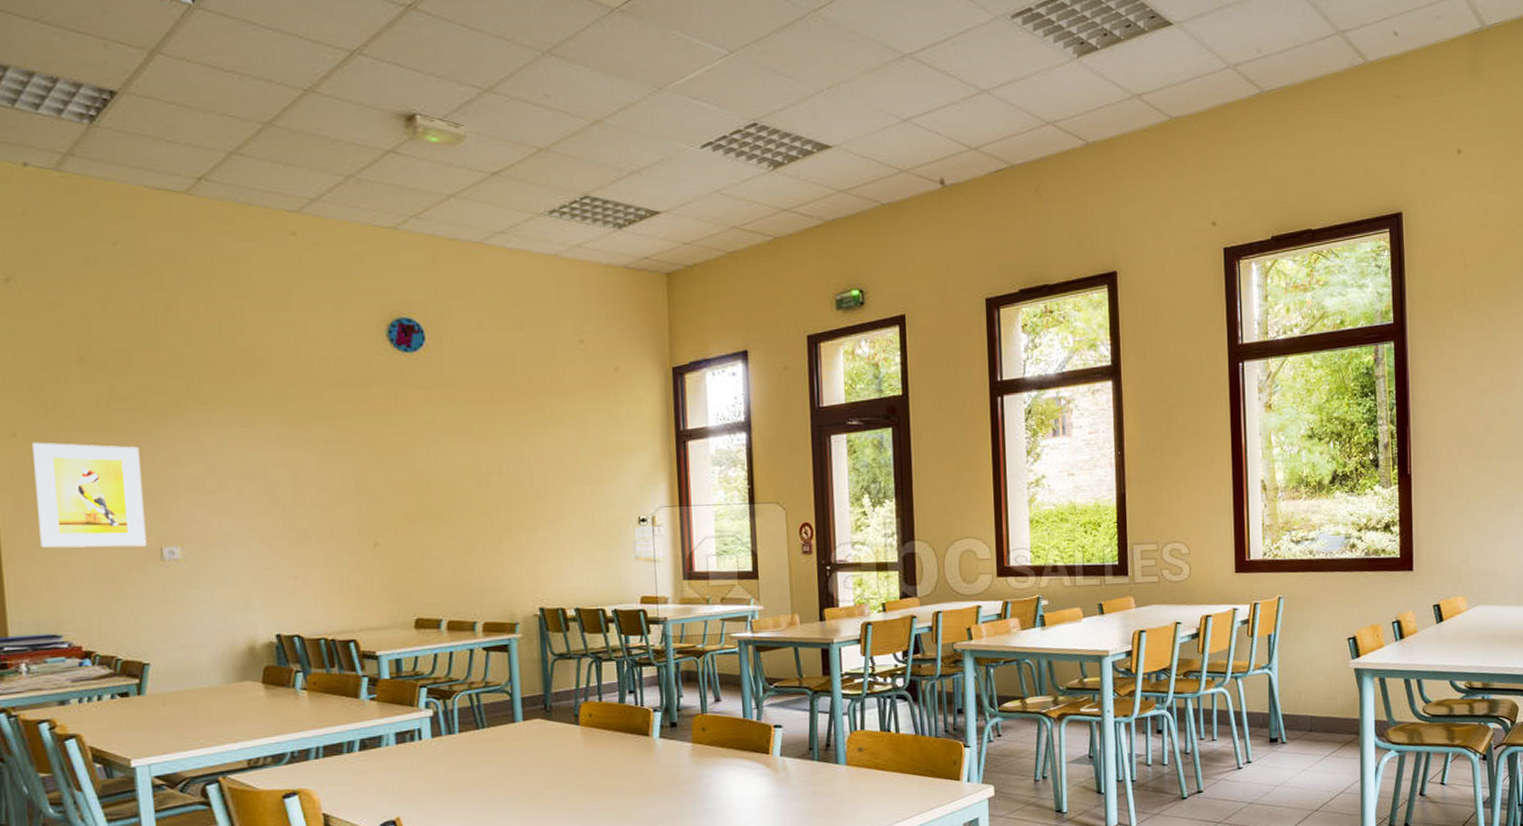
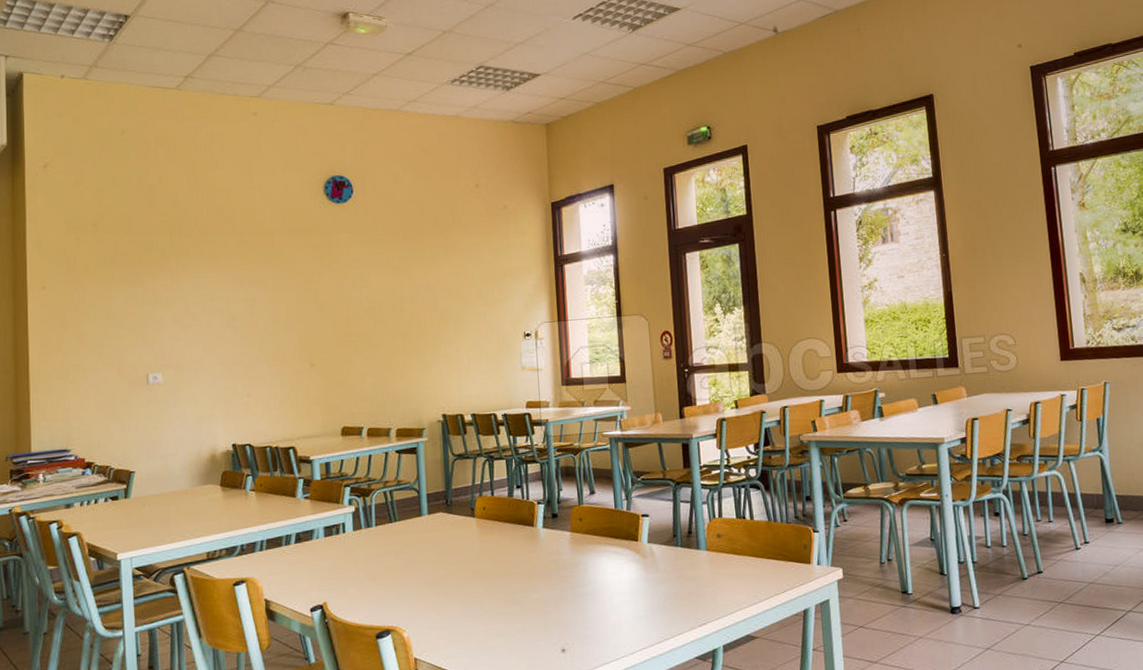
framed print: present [32,442,146,548] -> none [57,292,136,378]

